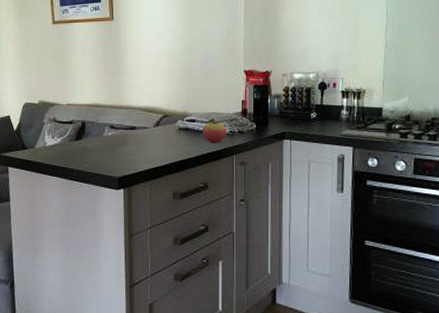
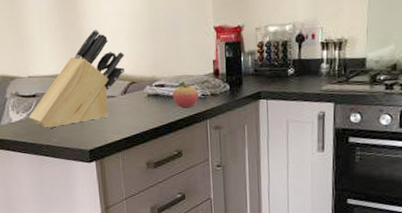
knife block: none [63,64,160,154] -> present [28,28,124,128]

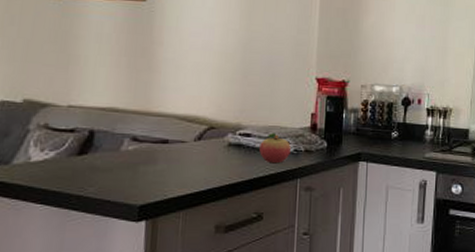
knife block: present [28,28,124,128] -> none [58,60,206,174]

